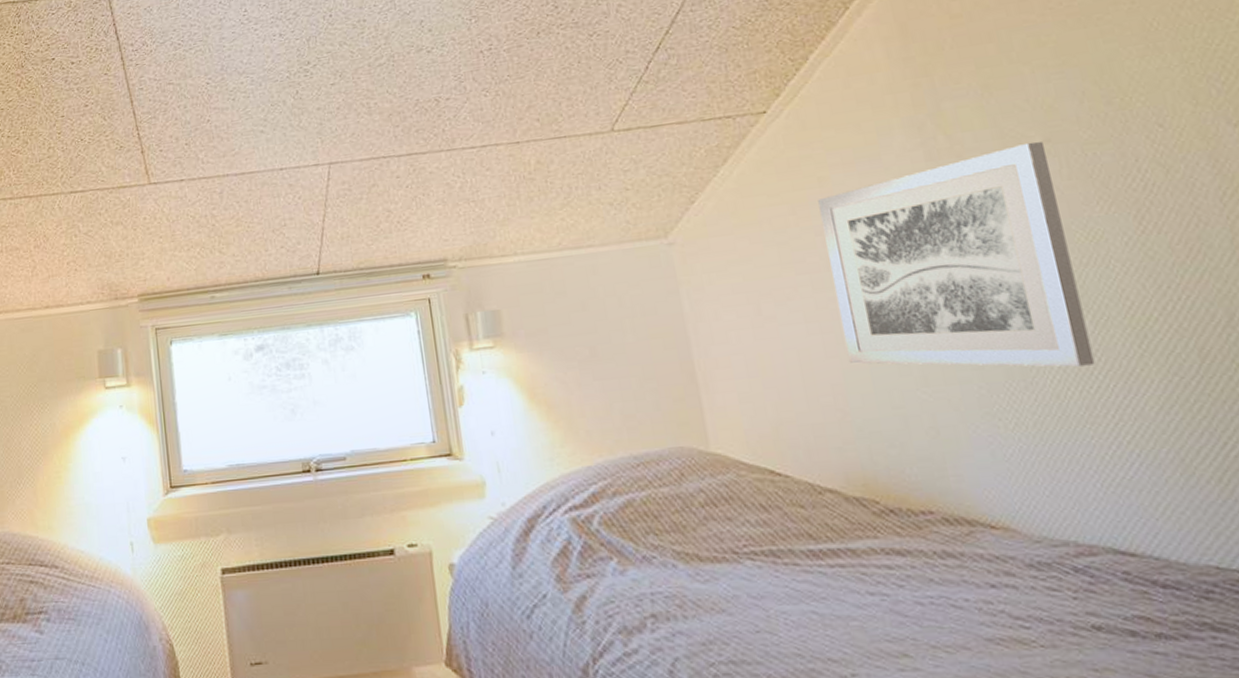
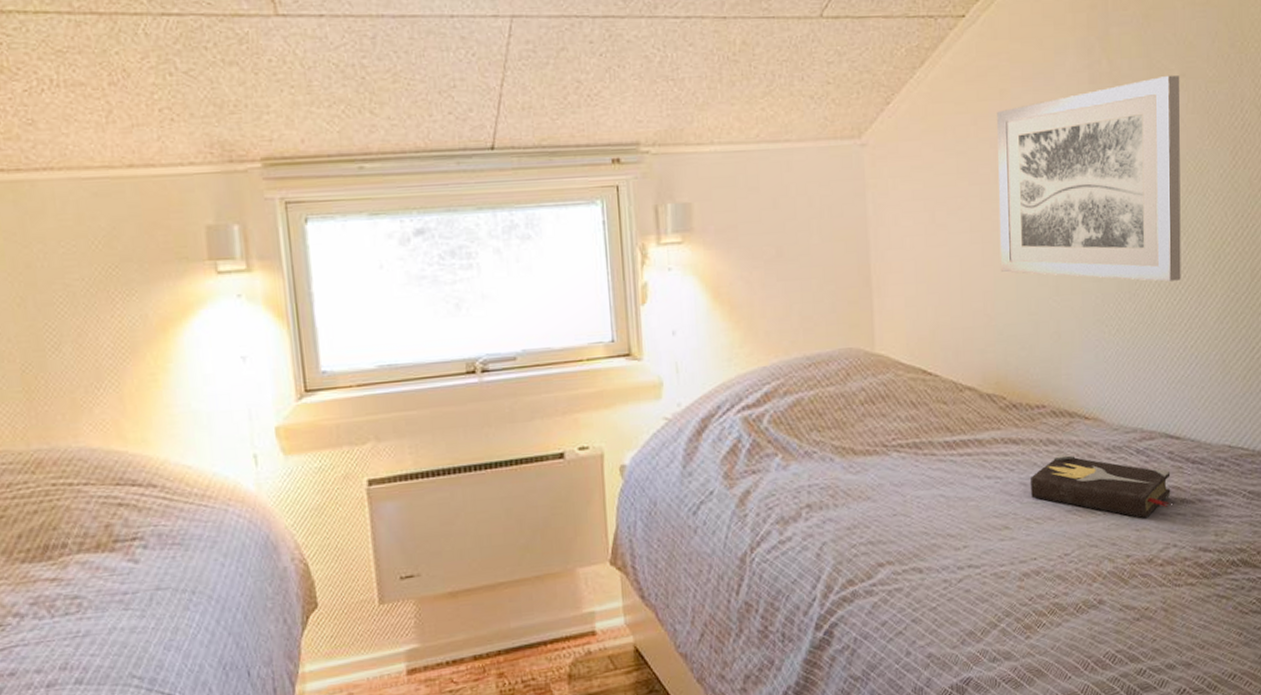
hardback book: none [928,568,1142,656] -> present [1031,453,1171,519]

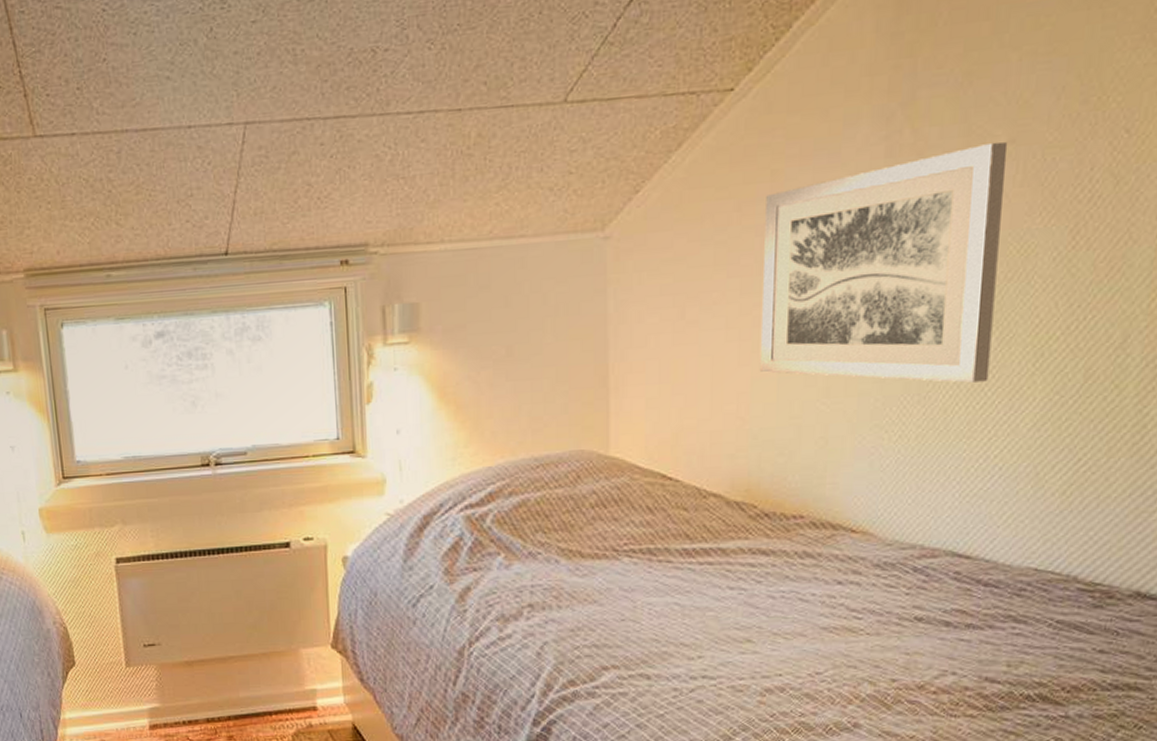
hardback book: present [1031,453,1171,519] -> none [780,567,955,642]

